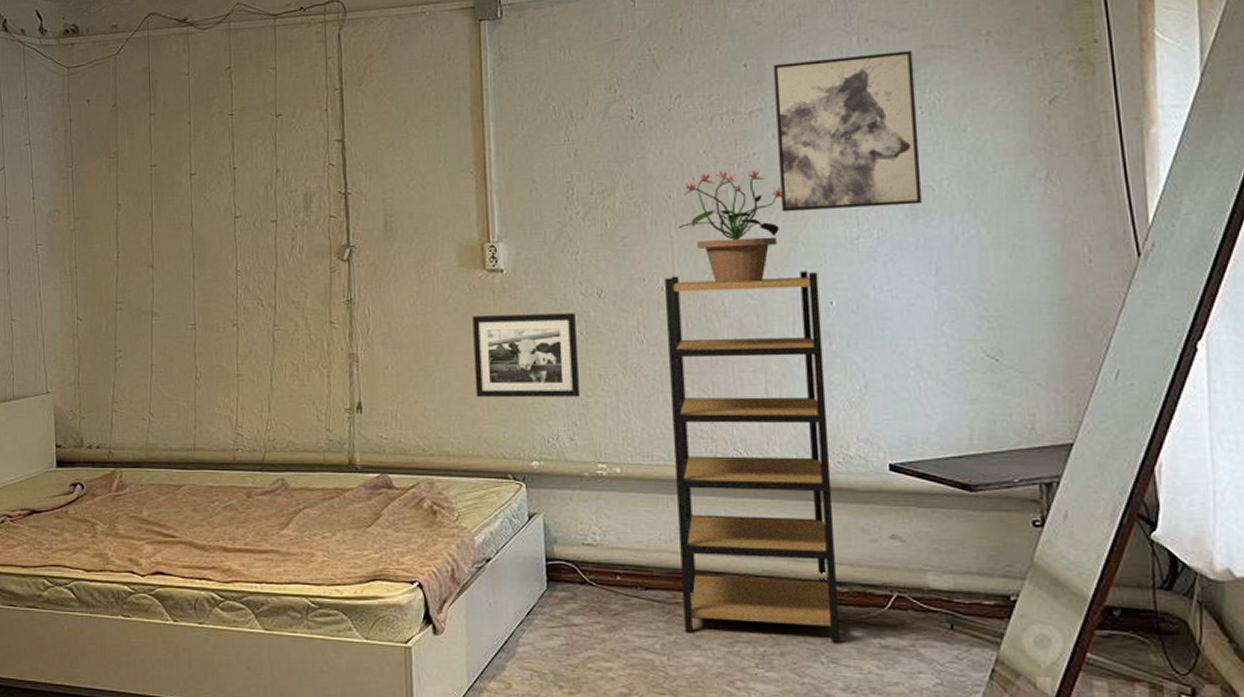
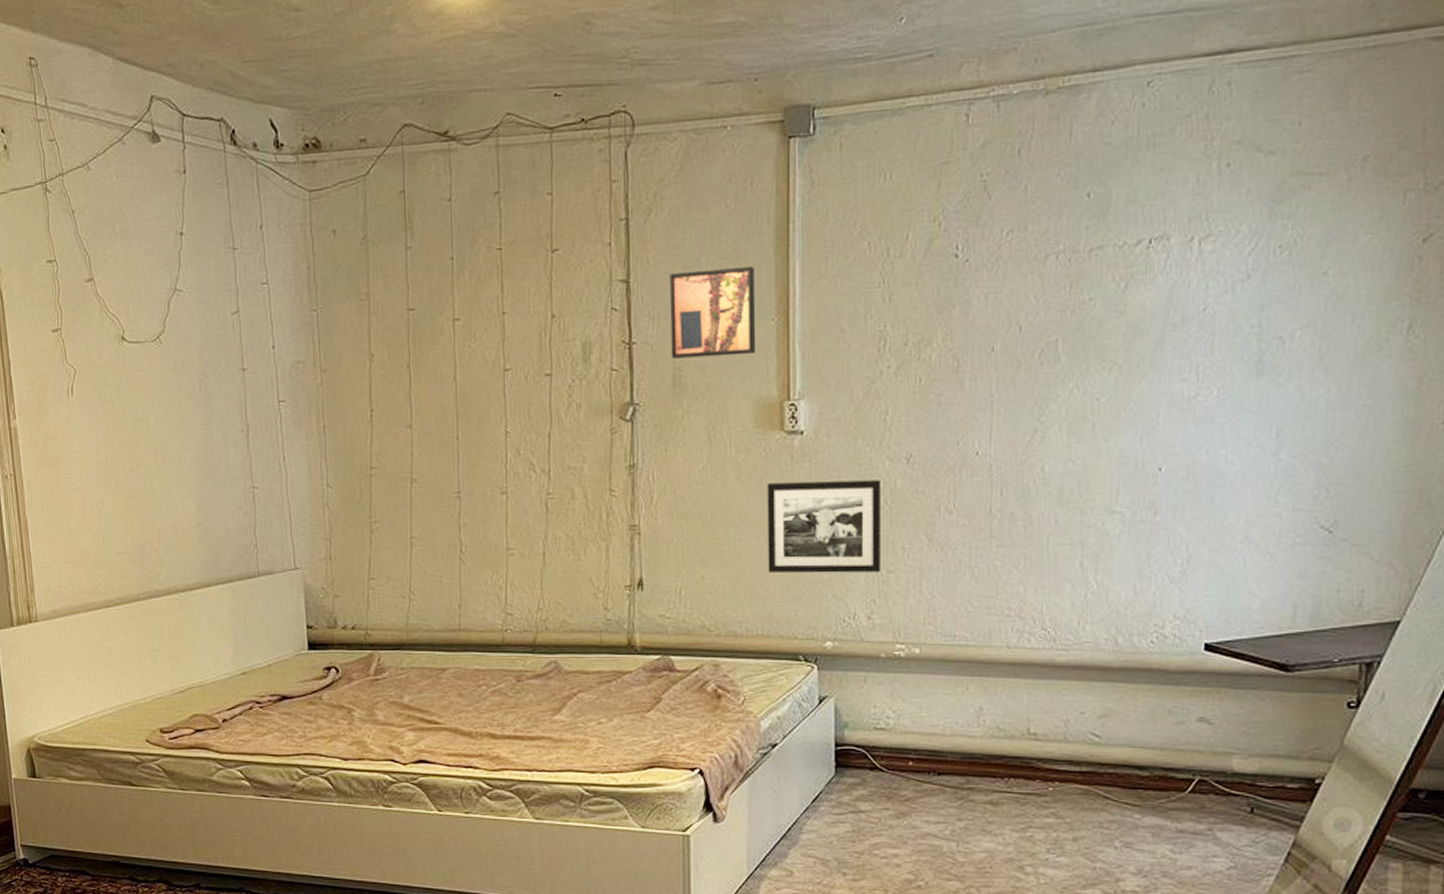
wall art: none [379,127,457,207] -> present [670,265,755,359]
shelving unit: present [665,271,840,642] -> none [976,434,1148,827]
potted plant: present [677,169,788,283] -> none [999,317,1124,447]
wall art: present [773,51,922,212] -> none [1115,179,1278,367]

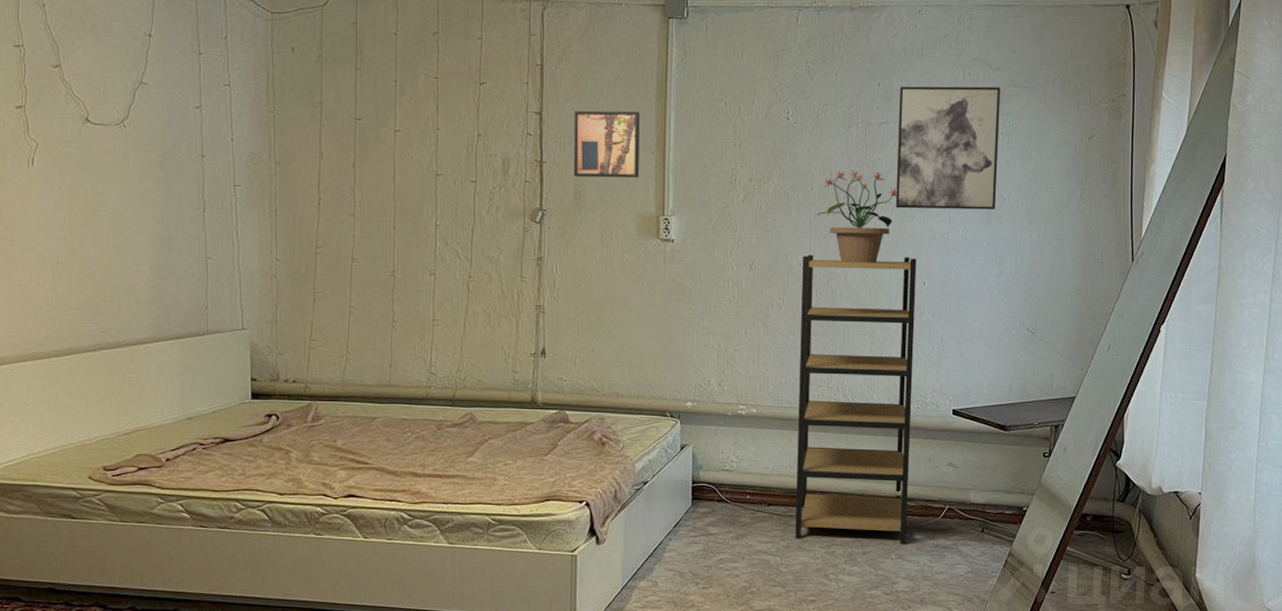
picture frame: present [767,480,880,574] -> none [644,278,730,350]
shelving unit: none [976,434,1148,827] -> present [795,254,917,543]
potted plant: none [999,317,1124,447] -> present [816,169,901,263]
wall art: none [1115,179,1278,367] -> present [895,86,1001,210]

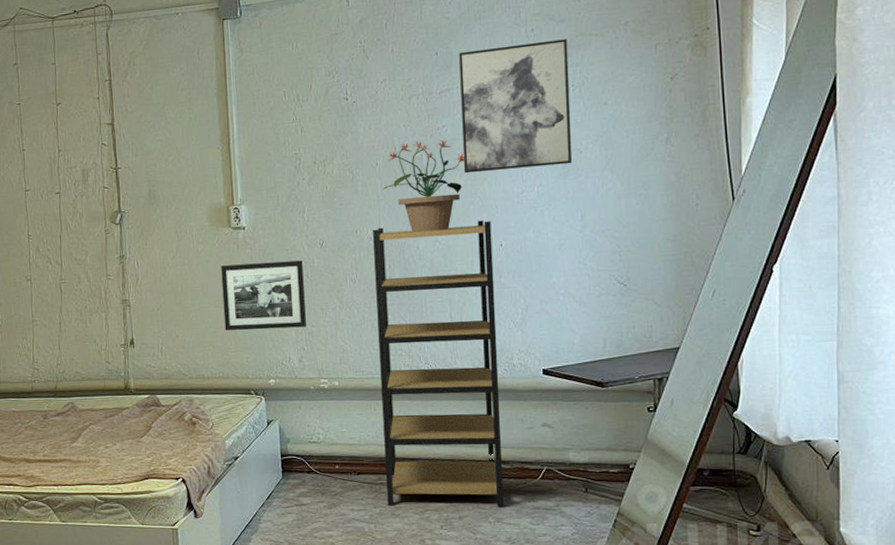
wall art: present [573,110,640,178] -> none [143,110,207,178]
picture frame: none [644,278,730,350] -> present [221,260,306,331]

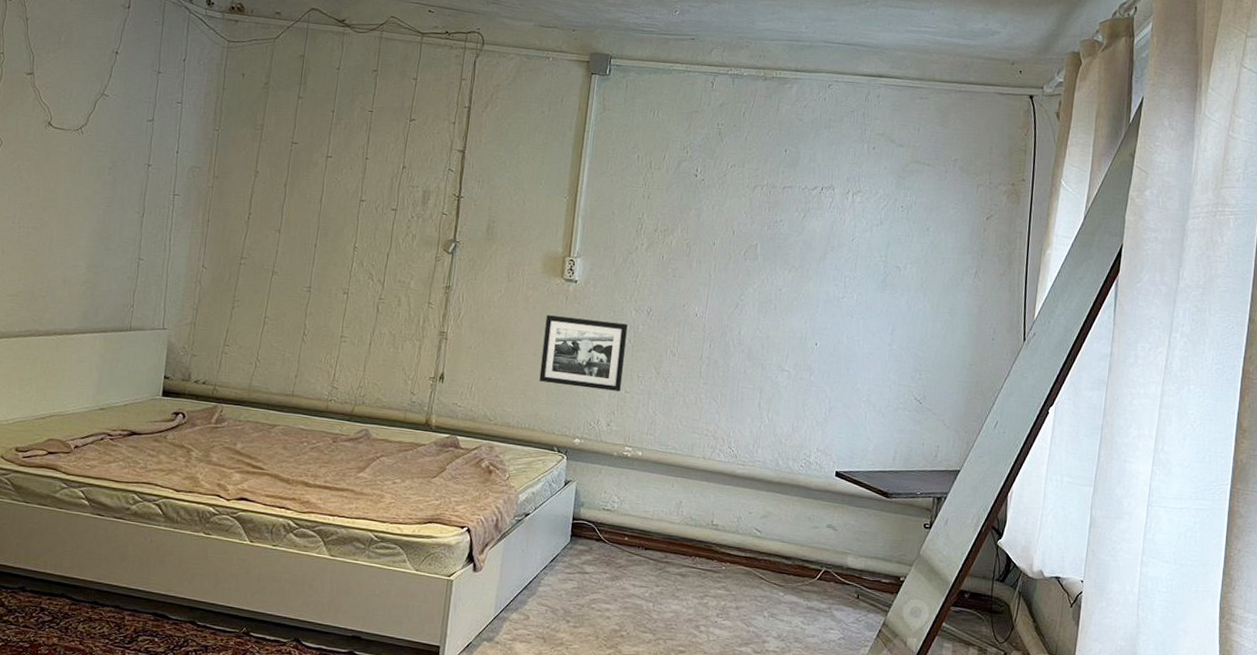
shelving unit: present [373,220,504,507] -> none [669,306,811,602]
potted plant: present [383,139,469,233] -> none [716,227,800,321]
wall art: present [459,39,572,174] -> none [793,154,903,279]

